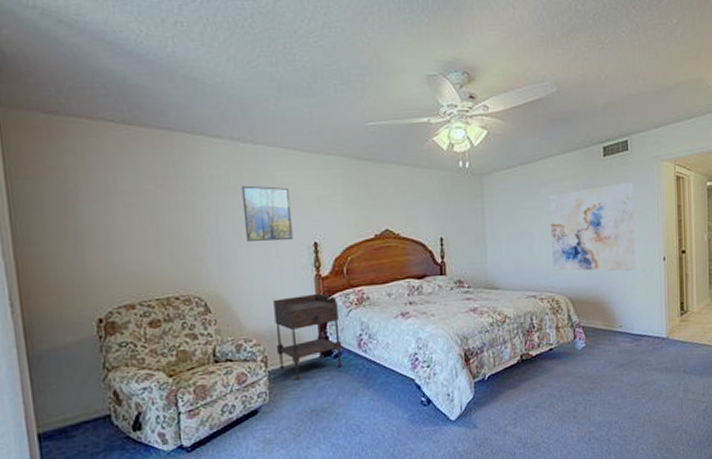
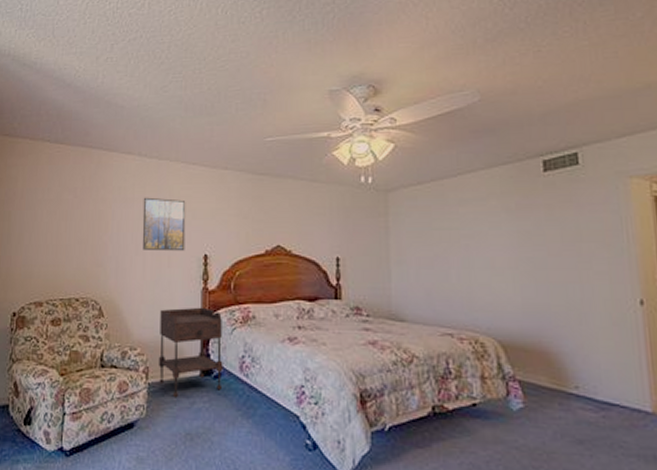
wall art: present [549,181,637,272] -> none [470,201,598,316]

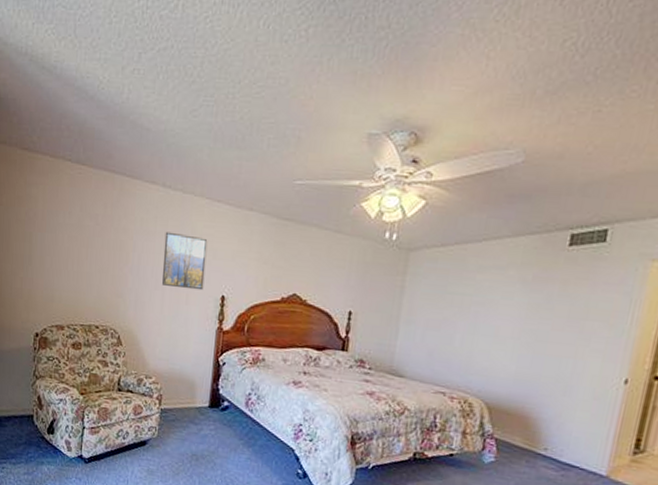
side table: present [158,307,223,398] -> none [170,344,234,424]

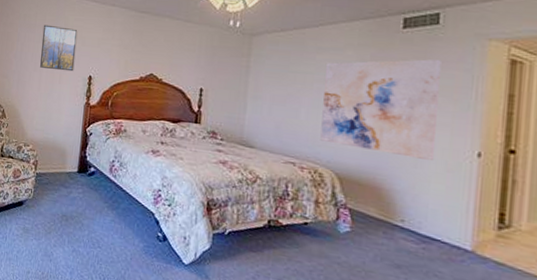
wall art: none [473,280,603,389] -> present [320,58,441,161]

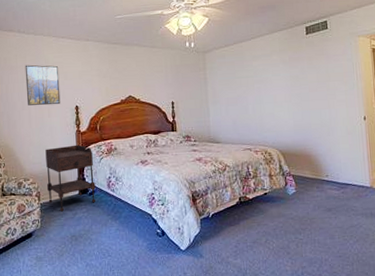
side table: none [44,116,99,187] -> present [45,144,96,212]
wall art: present [320,58,441,161] -> none [260,54,340,129]

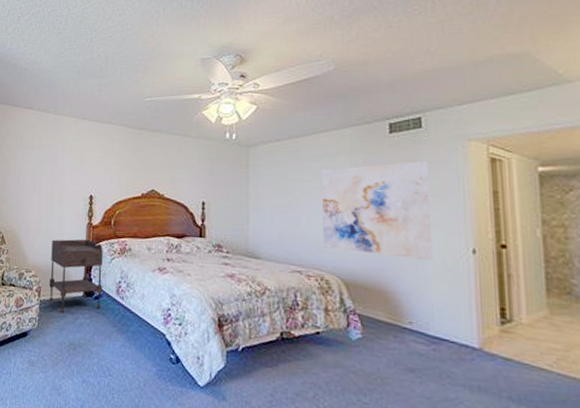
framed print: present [25,64,61,106] -> none [39,145,76,192]
wall art: none [260,54,340,129] -> present [321,160,433,261]

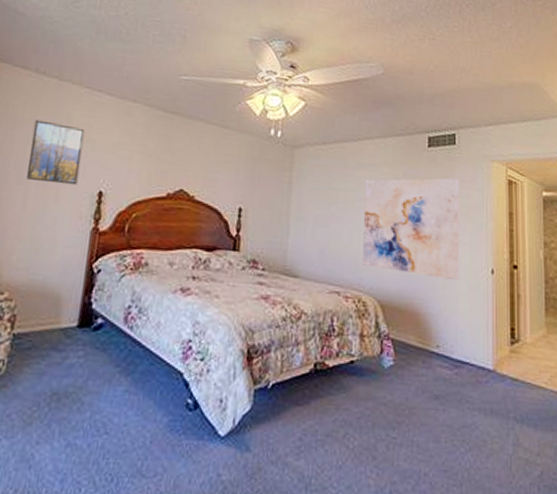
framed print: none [39,145,76,192] -> present [27,119,85,186]
side table: present [48,239,103,314] -> none [26,248,111,352]

